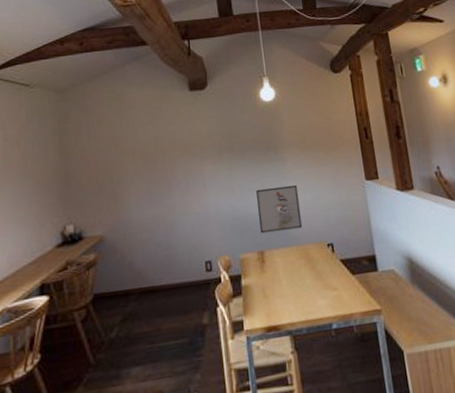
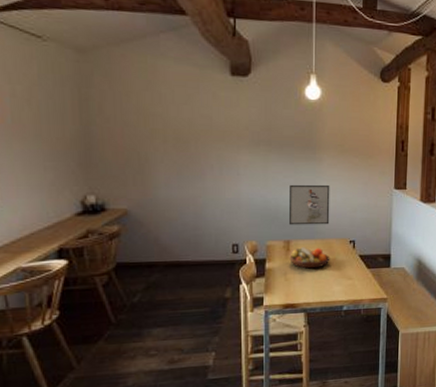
fruit bowl: none [265,256,310,282] -> present [289,247,330,269]

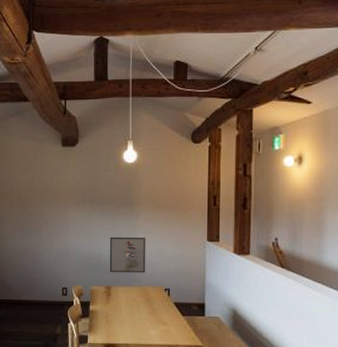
fruit bowl: present [289,247,330,269] -> none [110,293,147,313]

